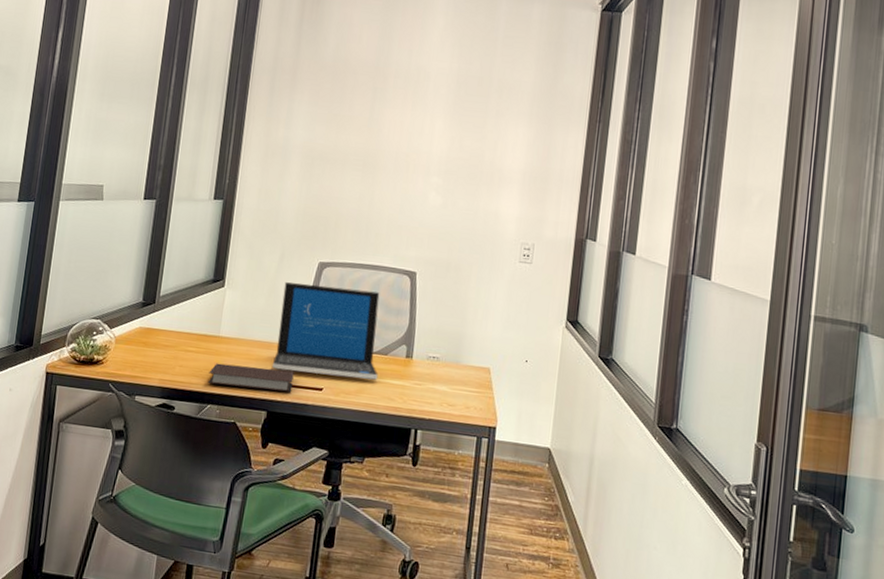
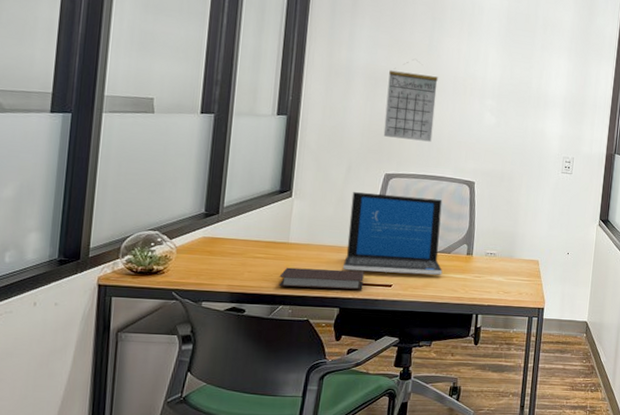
calendar: none [318,138,378,227] -> present [383,62,438,142]

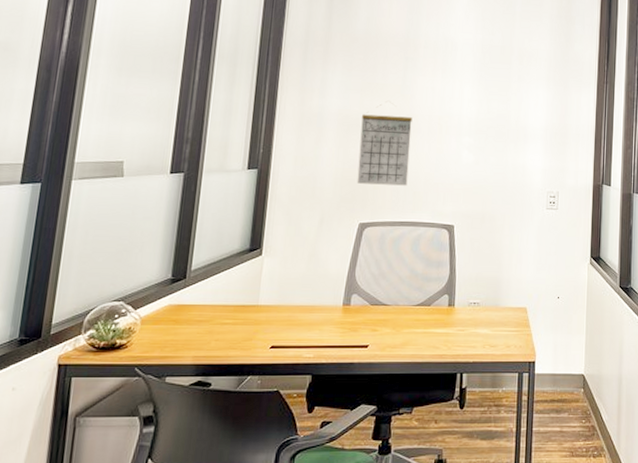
notebook: present [278,267,364,290] -> none [247,332,339,355]
laptop: present [342,192,443,275] -> none [315,244,423,332]

